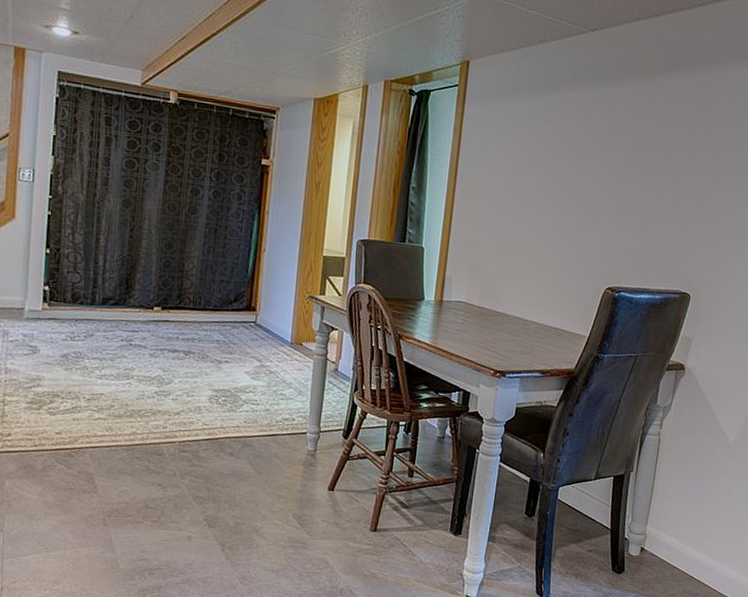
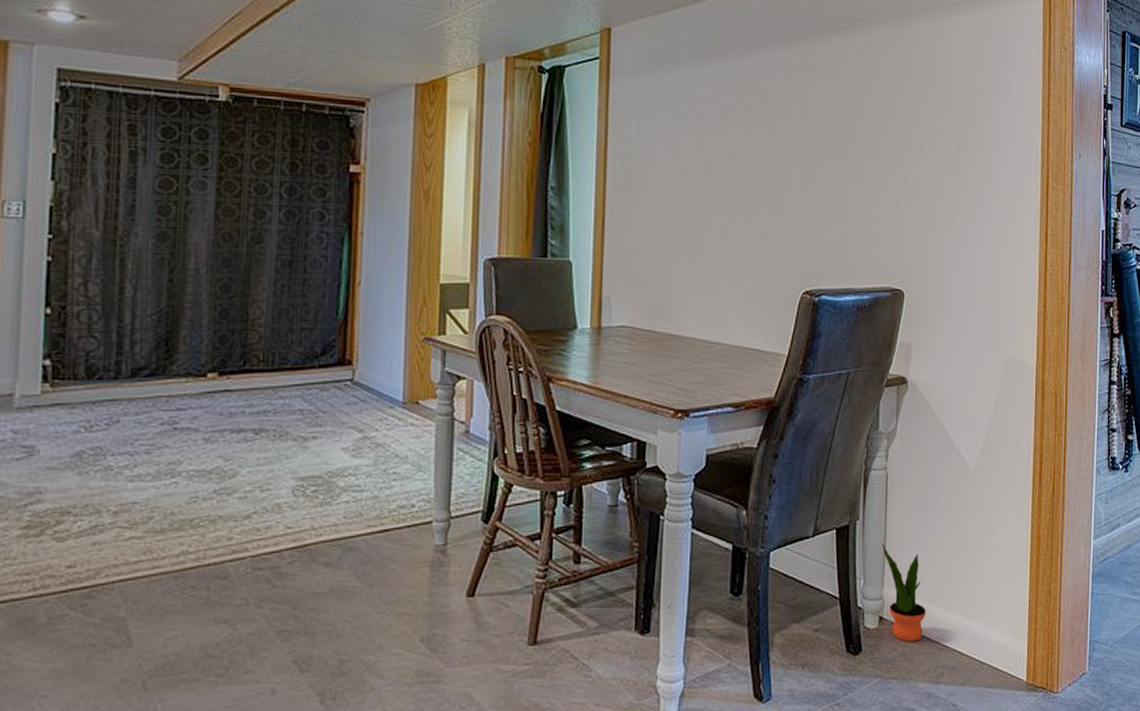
potted plant: none [649,492,680,571] -> present [882,543,926,643]

